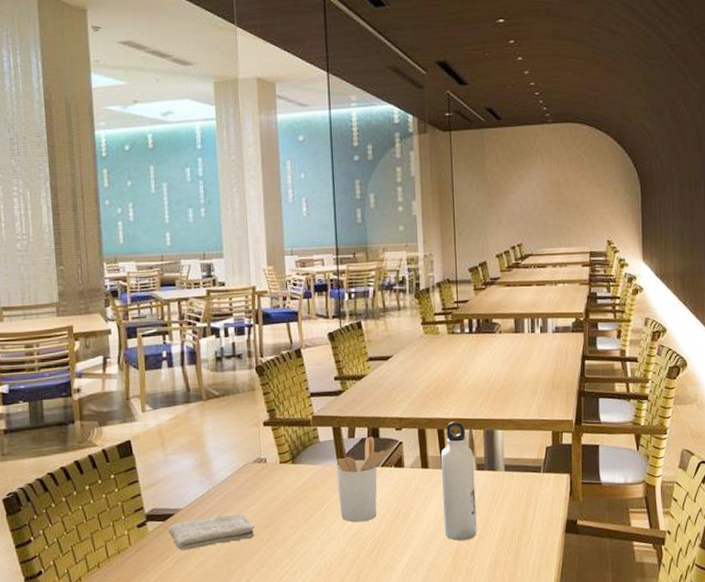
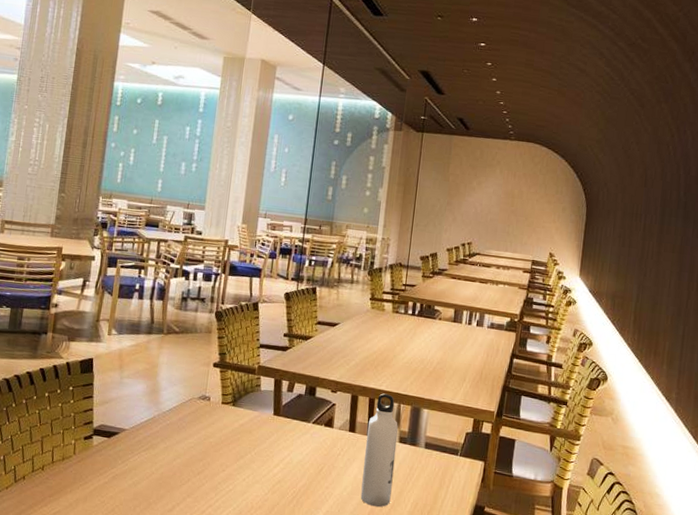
washcloth: present [168,512,255,550] -> none [110,440,189,469]
utensil holder: present [335,436,395,523] -> none [268,393,328,472]

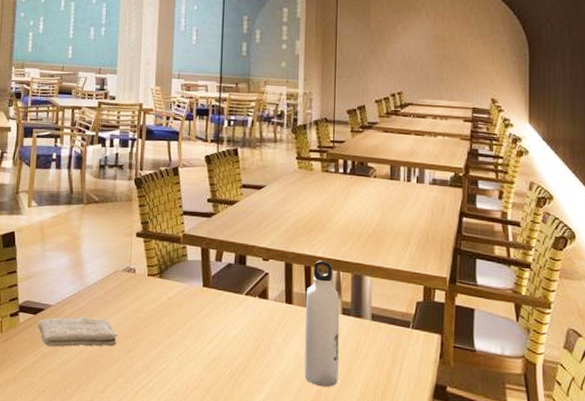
washcloth: none [110,440,189,469] -> present [37,316,117,347]

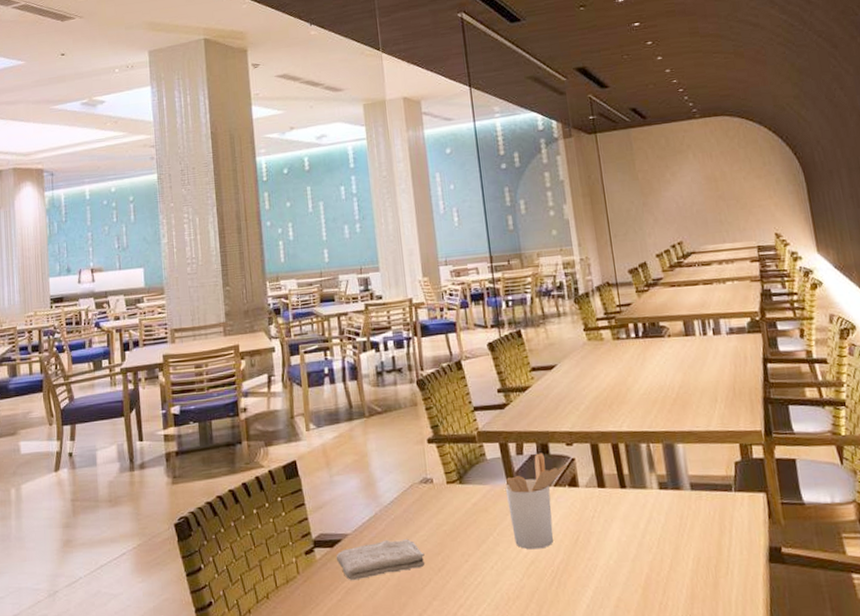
utensil holder: none [200,262,261,349] -> present [505,453,567,550]
water bottle: present [304,260,340,387] -> none [617,434,667,572]

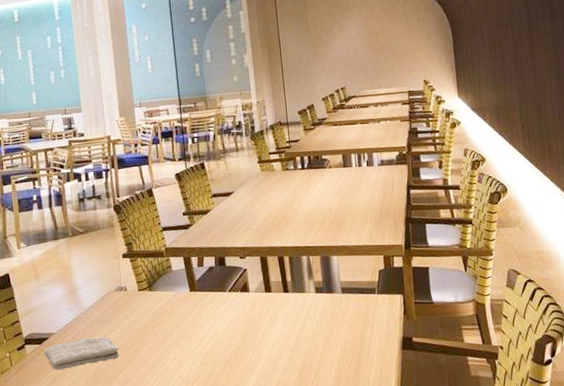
utensil holder: present [505,453,567,550] -> none [187,265,240,343]

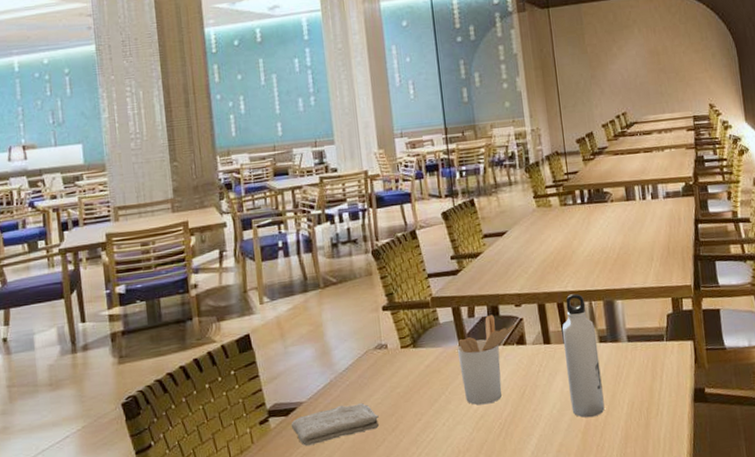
utensil holder: none [187,265,240,343] -> present [457,314,516,405]
water bottle: none [282,249,320,359] -> present [562,293,605,418]

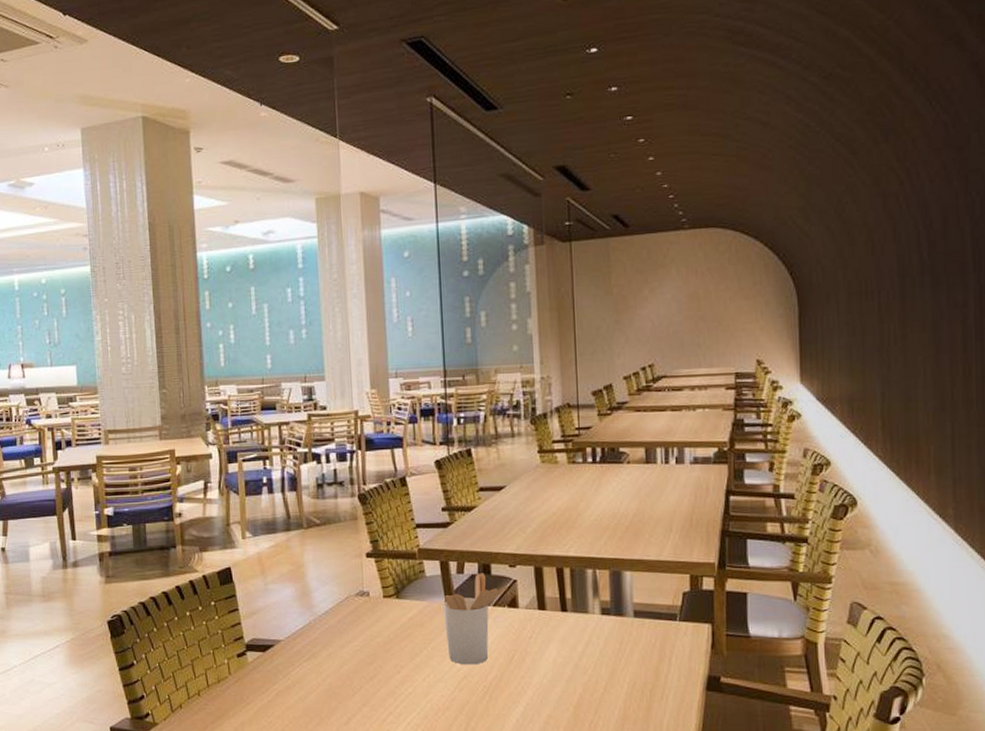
washcloth: present [291,402,379,446] -> none [268,647,357,683]
water bottle: present [562,293,605,418] -> none [559,560,602,692]

